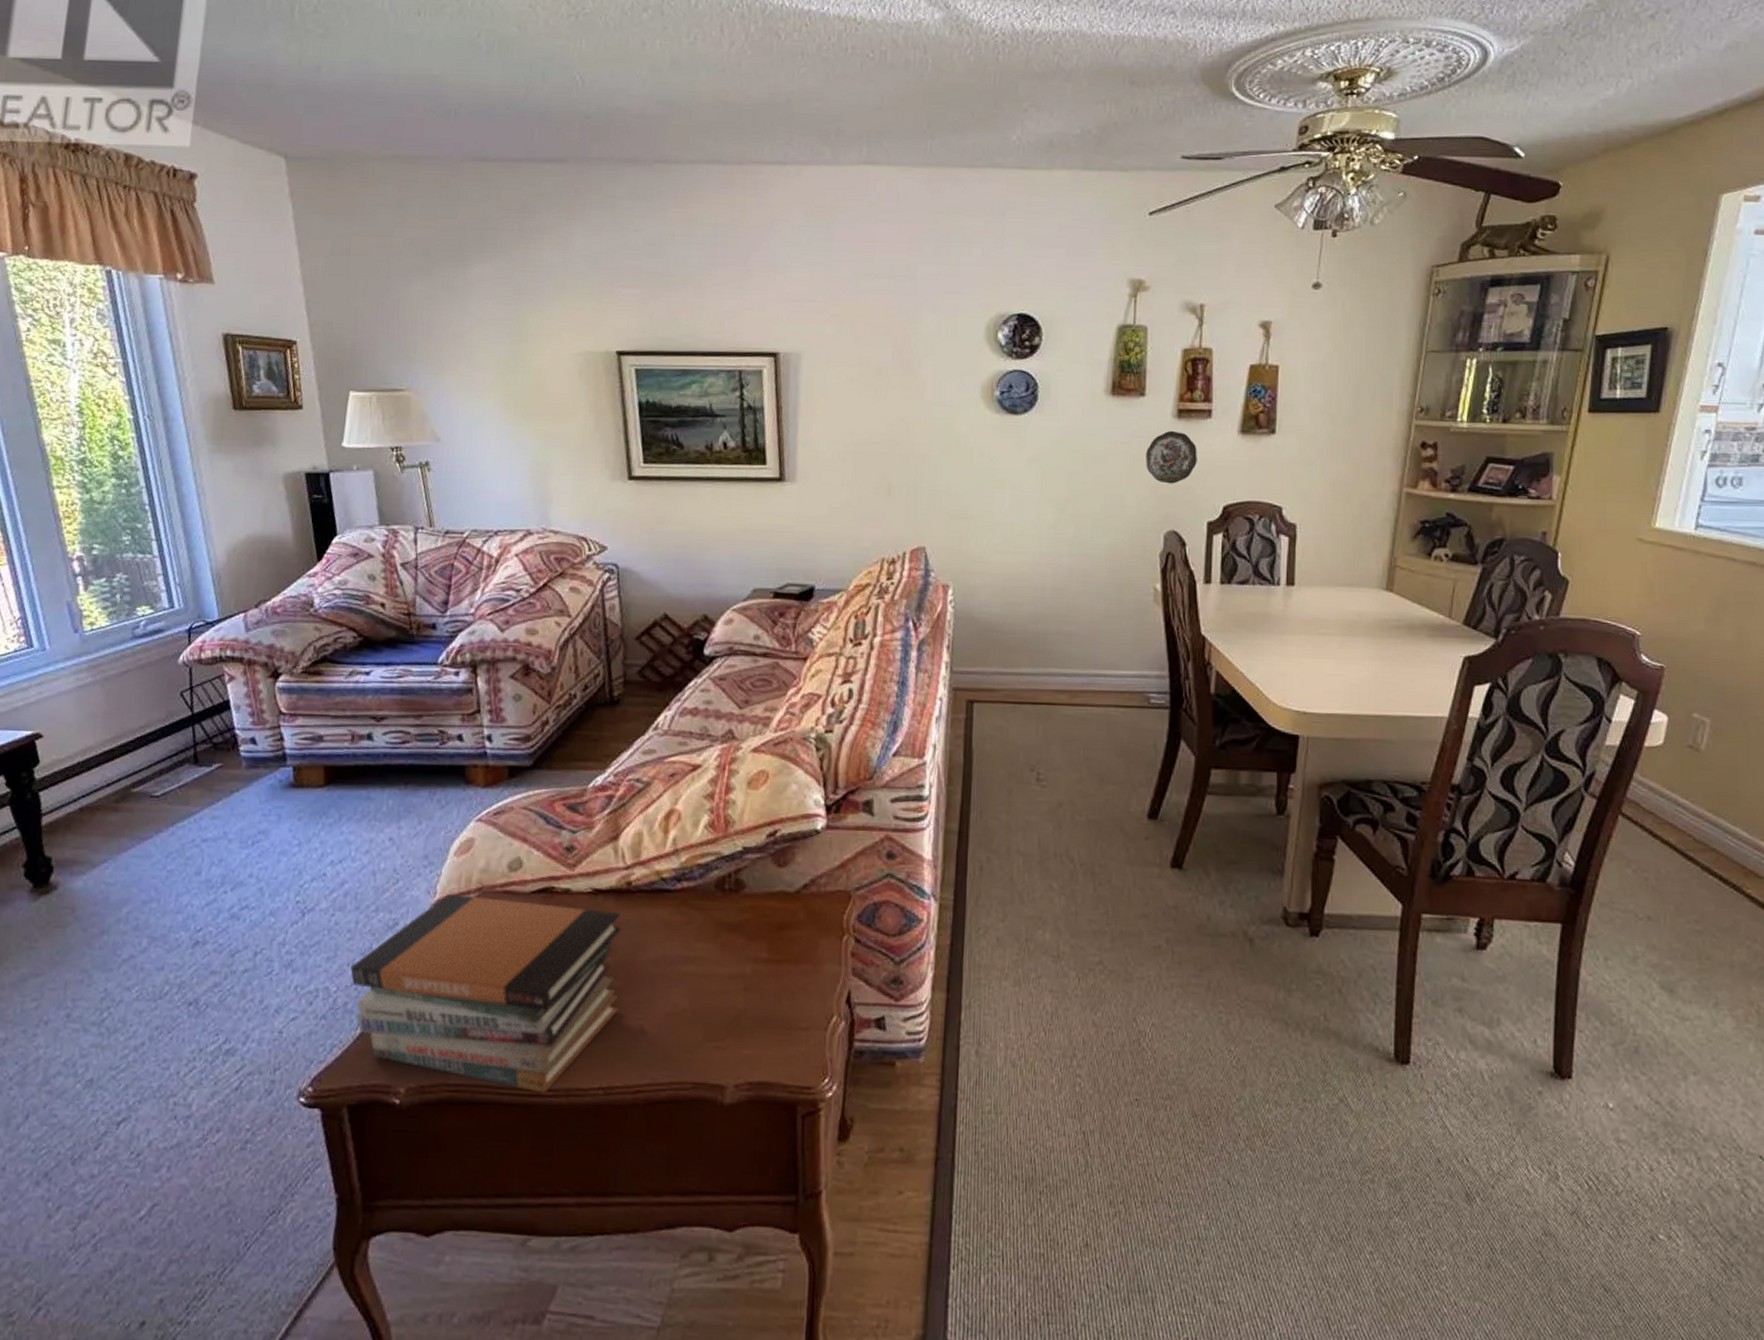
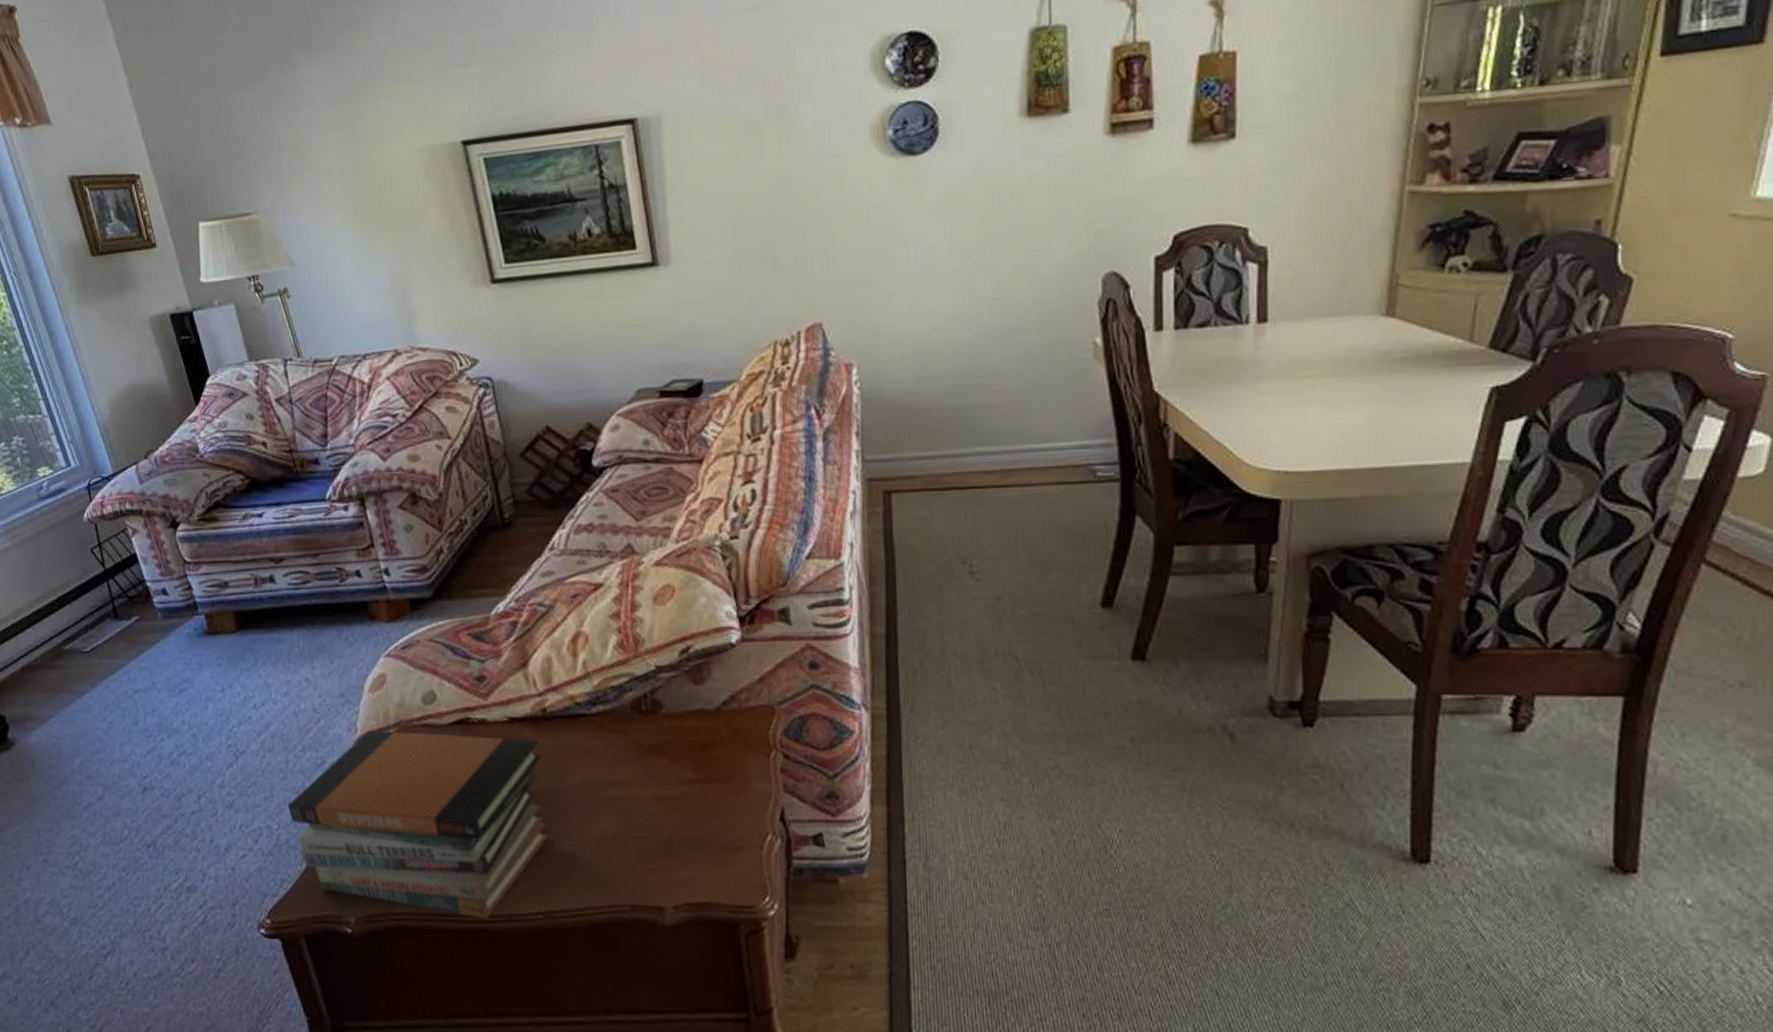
decorative plate: present [1146,430,1197,484] -> none [1074,150,1138,216]

